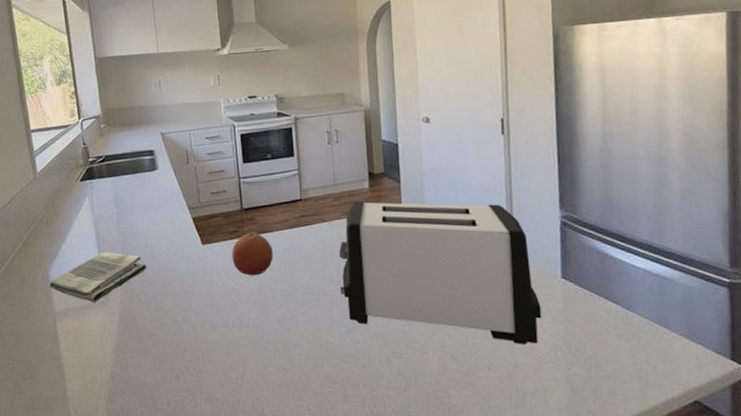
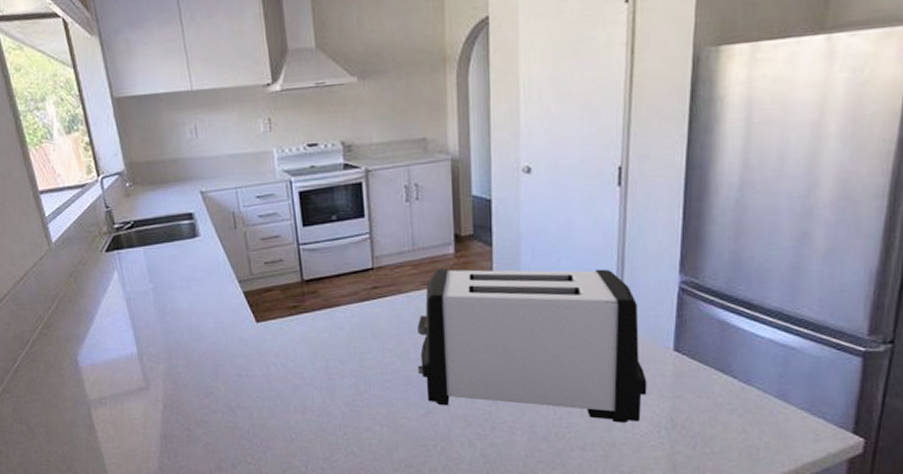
dish towel: present [49,252,147,303] -> none [79,333,193,390]
fruit: present [232,231,273,276] -> none [291,306,340,356]

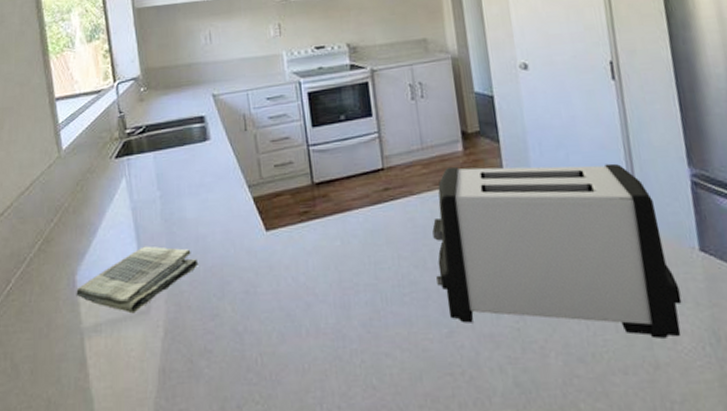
dish towel: none [79,333,193,390] -> present [76,246,199,314]

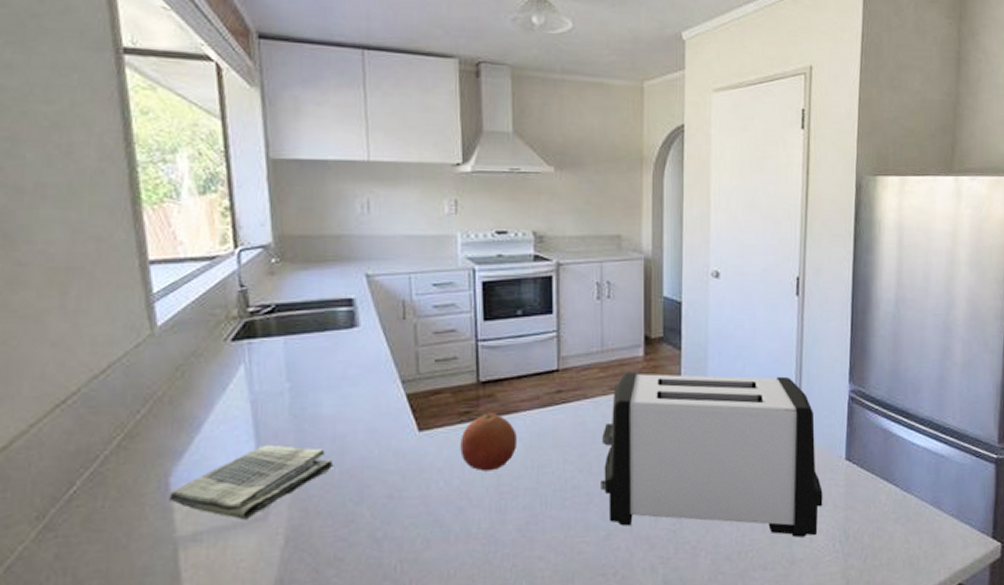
fruit: none [302,211,353,268] -> present [460,412,517,472]

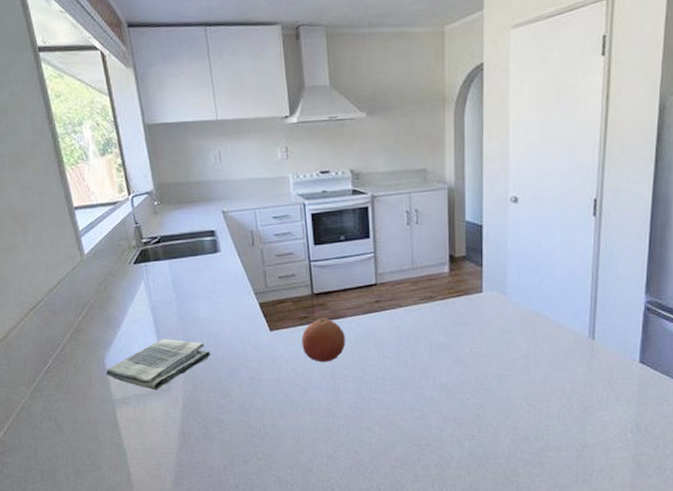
toaster: present [601,371,823,538] -> none [414,285,616,426]

